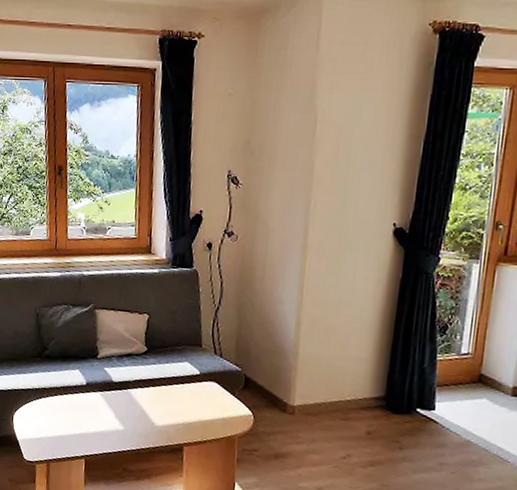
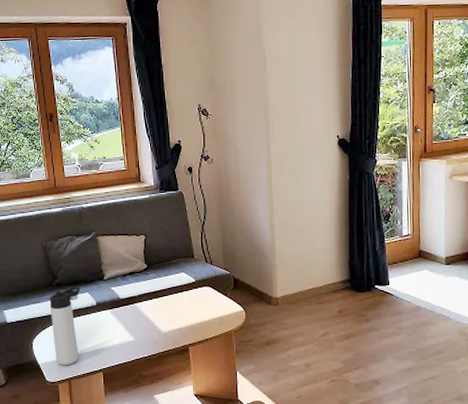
thermos bottle: none [36,360,71,446] -> present [49,286,81,366]

